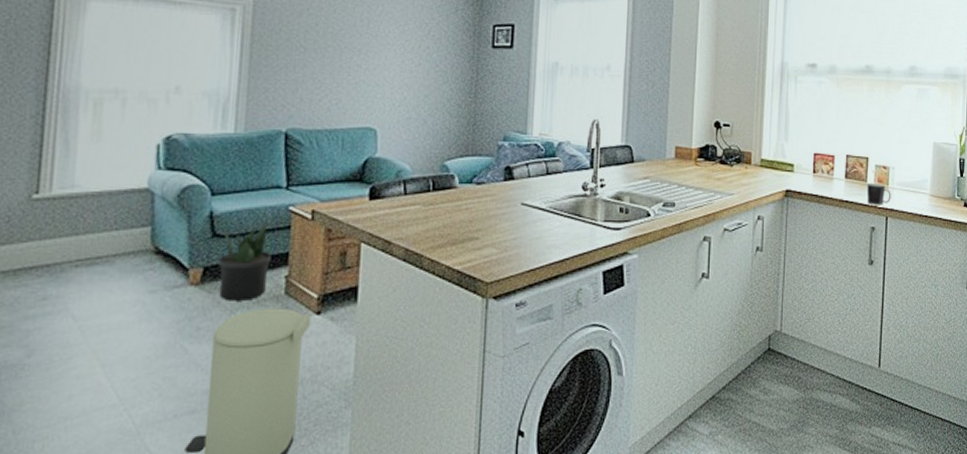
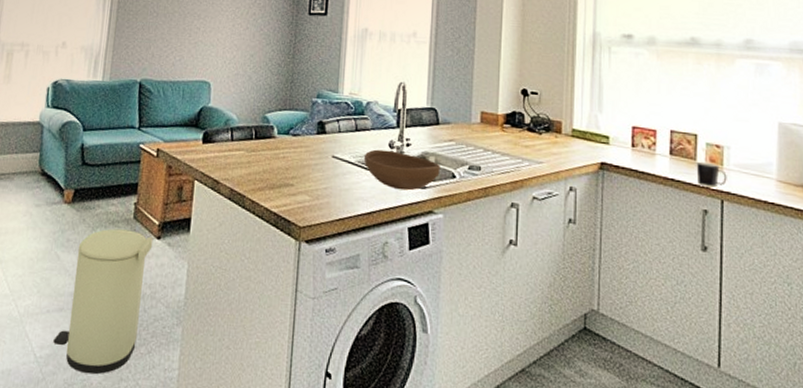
planter: present [219,222,271,301] -> none [84,155,125,221]
bowl: none [555,193,635,233] -> present [363,149,440,191]

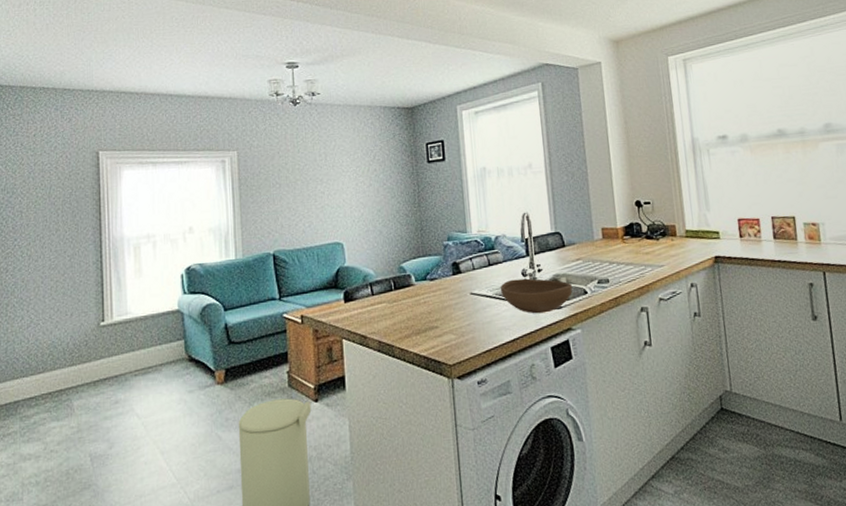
mug: present [696,161,727,188] -> none [797,240,826,263]

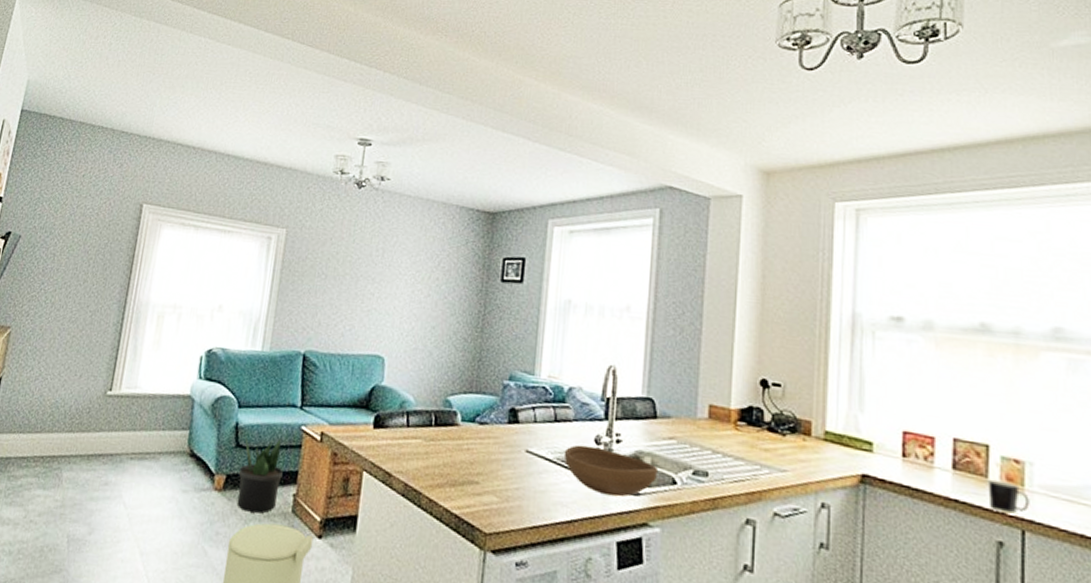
planter: none [235,329,275,395] -> present [236,436,283,513]
mug: none [797,240,826,263] -> present [987,479,1030,514]

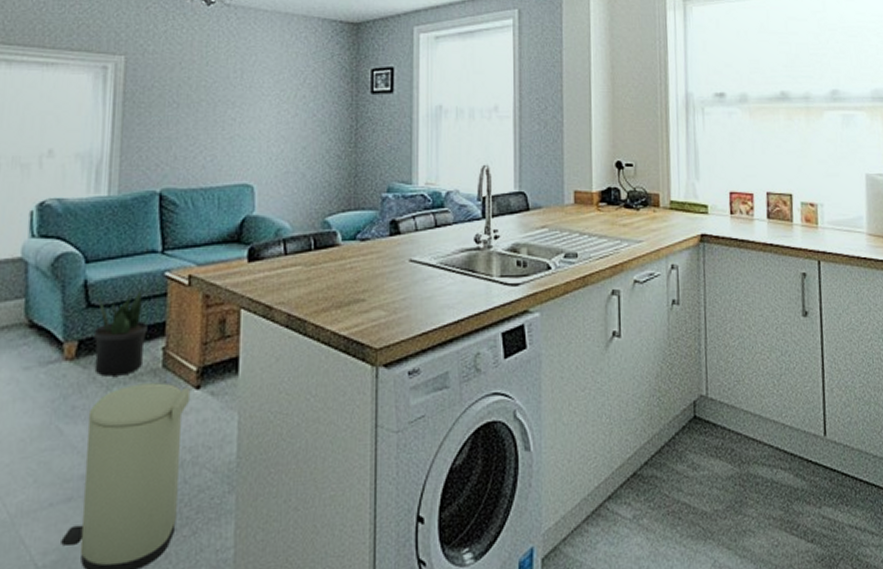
bowl: present [563,444,657,497] -> none [446,246,533,291]
mug: present [987,479,1030,514] -> none [792,222,822,249]

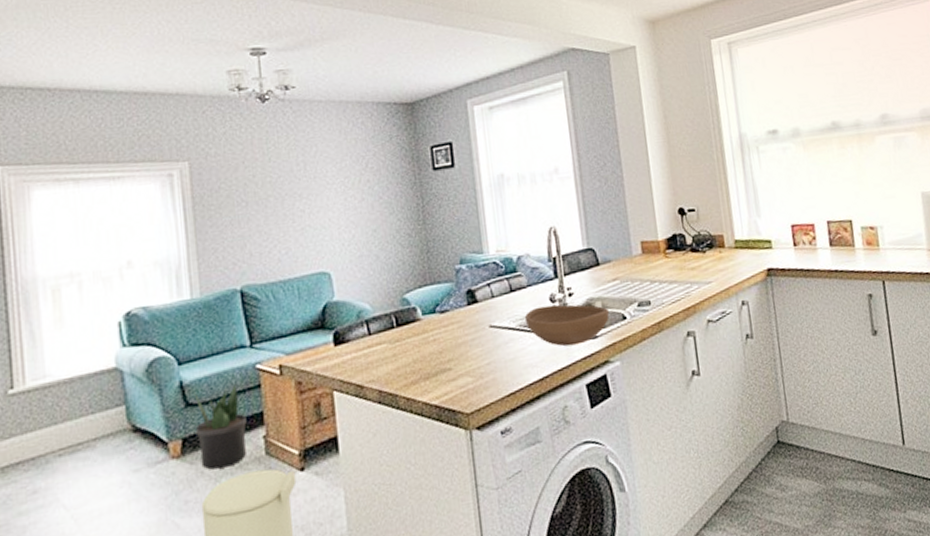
bowl: none [446,246,533,291] -> present [524,304,609,346]

